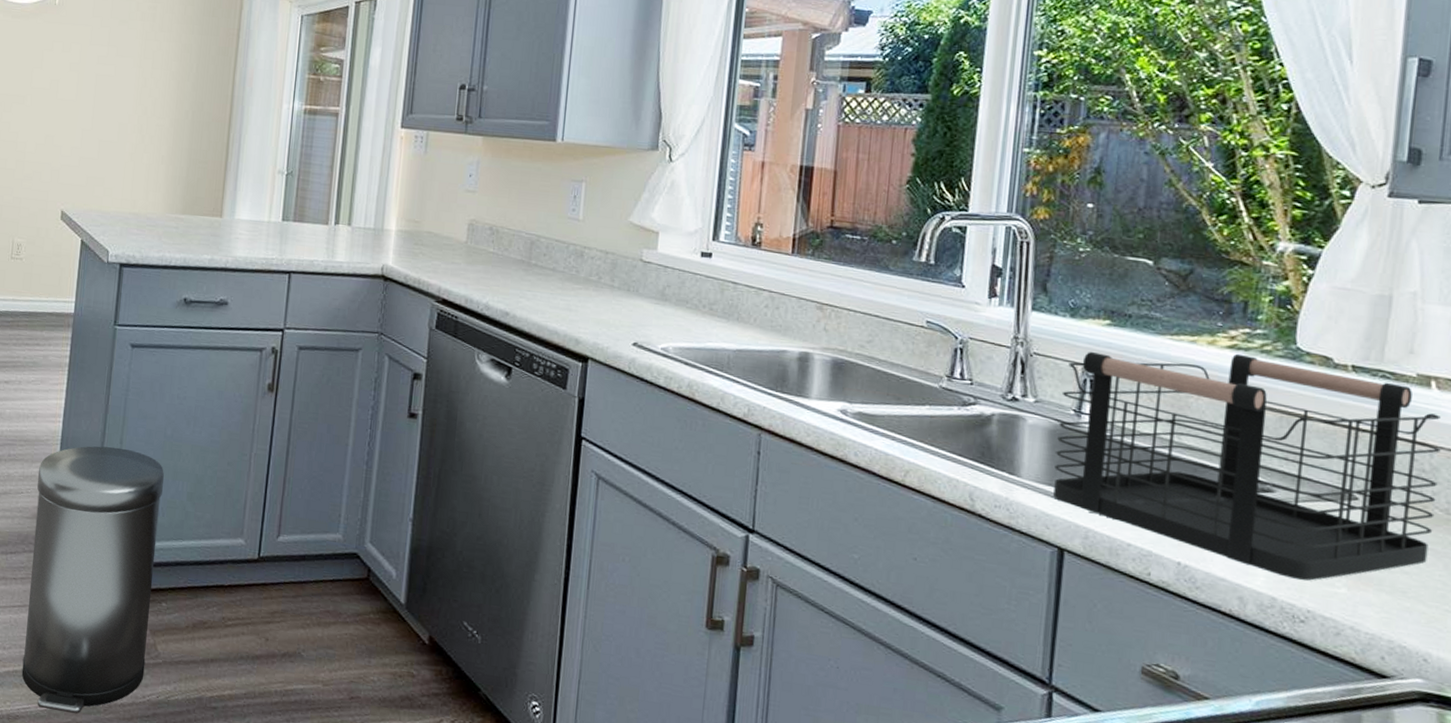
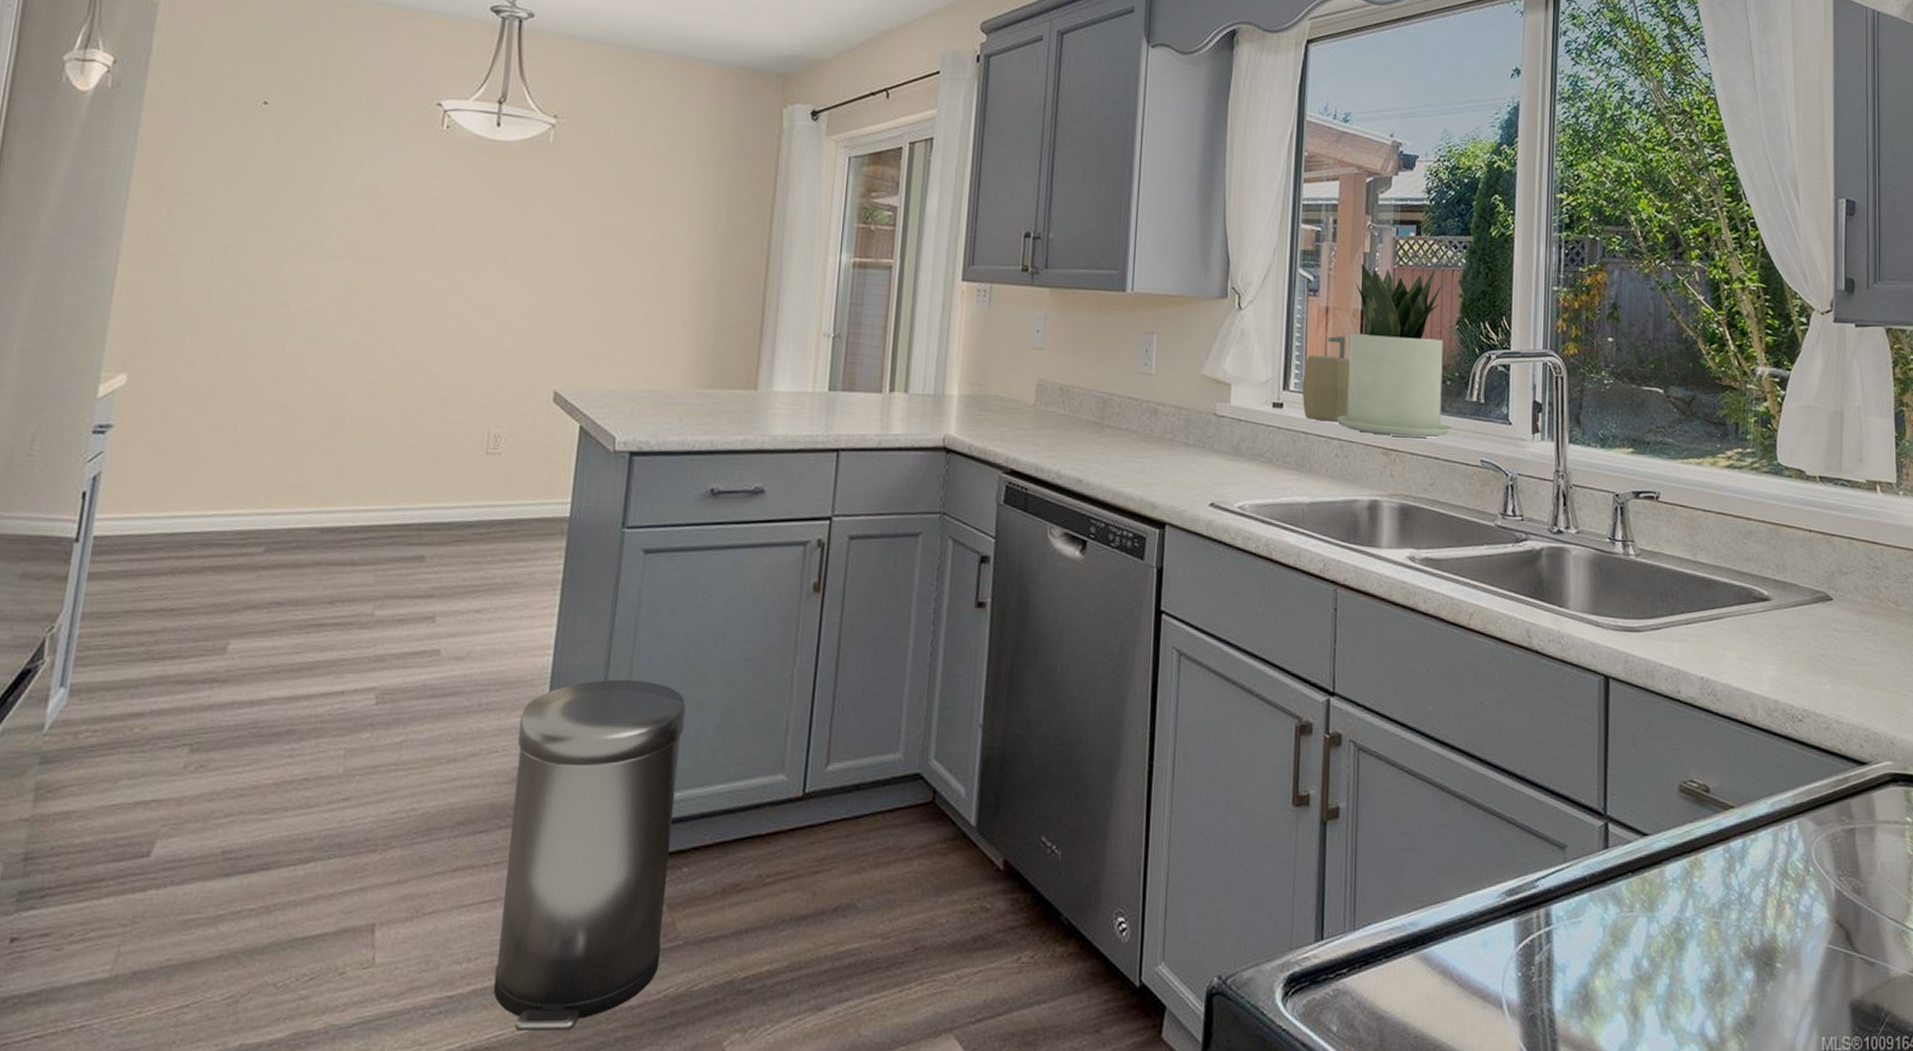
soap dispenser: none [732,190,785,274] -> present [1302,335,1350,422]
planter: none [766,119,897,296] -> present [1335,263,1452,438]
dish rack: present [1053,351,1441,581] -> none [1596,472,1888,682]

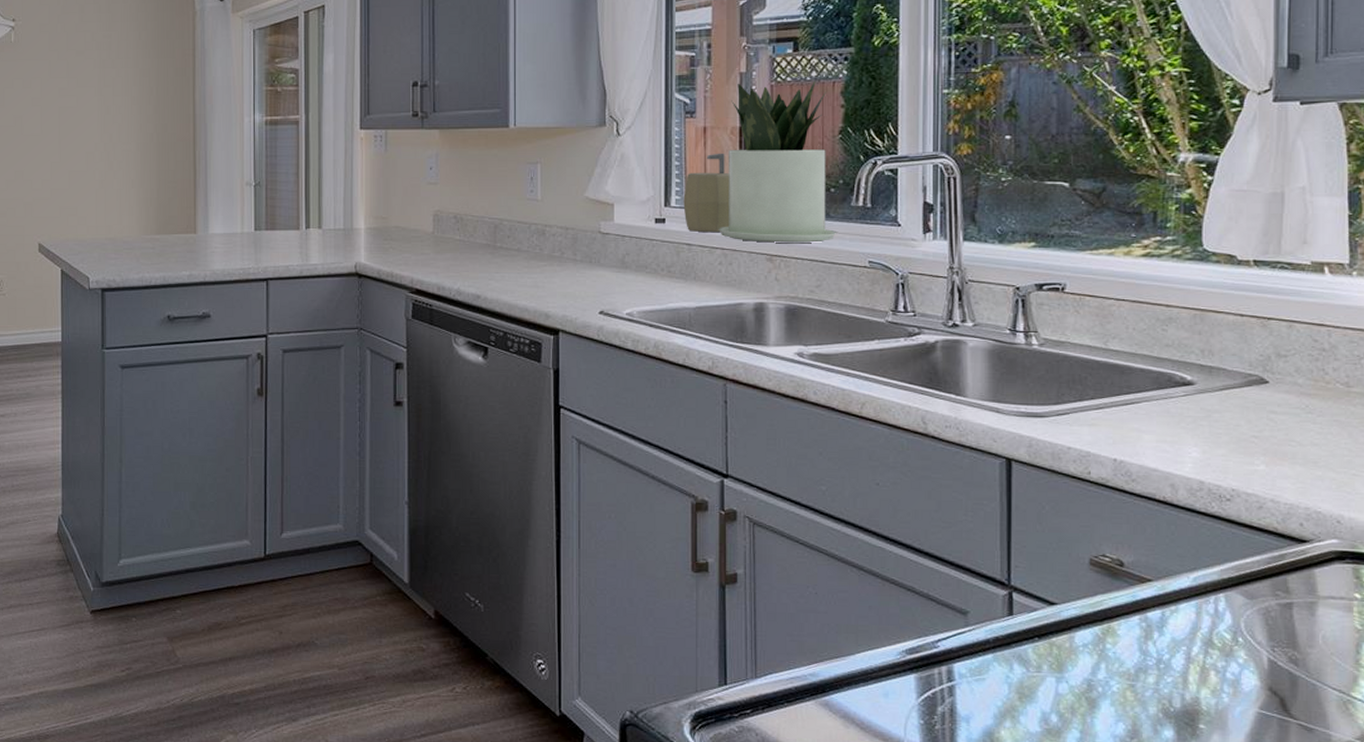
pedal bin: present [493,679,686,1032] -> none [42,466,166,726]

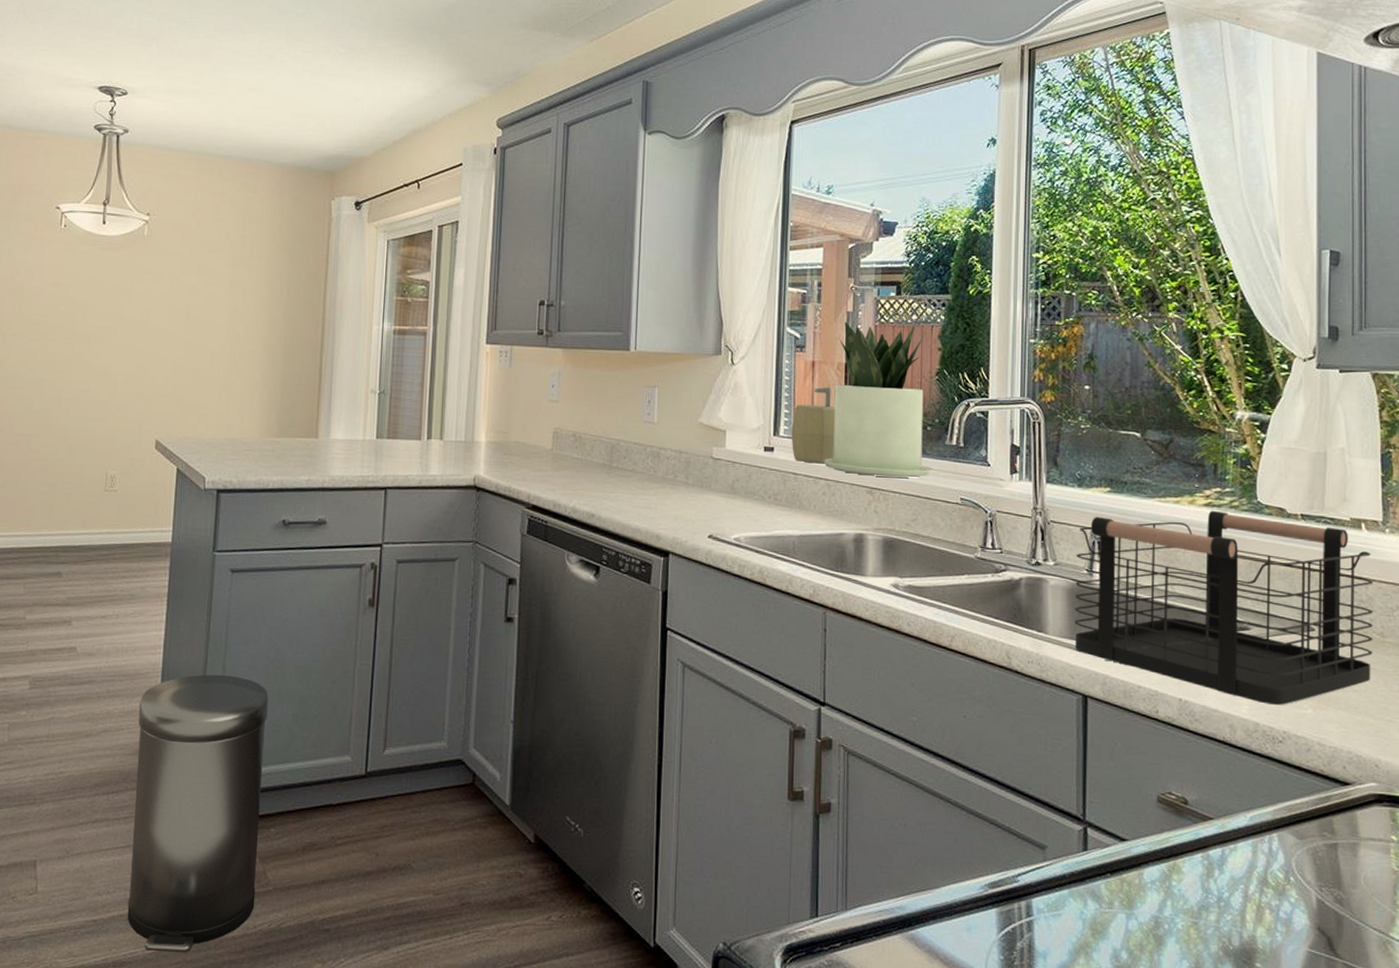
pedal bin: none [42,466,166,726] -> present [127,674,268,952]
dish rack: none [996,260,1337,463] -> present [1074,510,1373,706]

